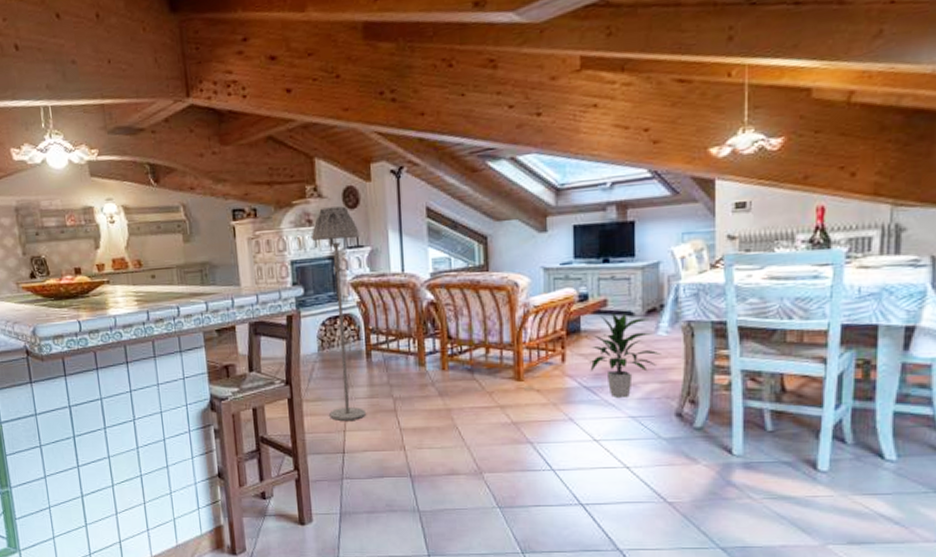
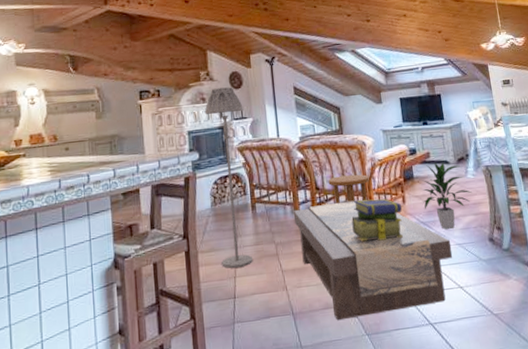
coffee table: none [417,354,622,489] -> present [293,200,453,321]
side table: none [464,322,519,358] -> present [328,174,370,205]
stack of books: none [491,354,559,405] -> present [351,199,403,241]

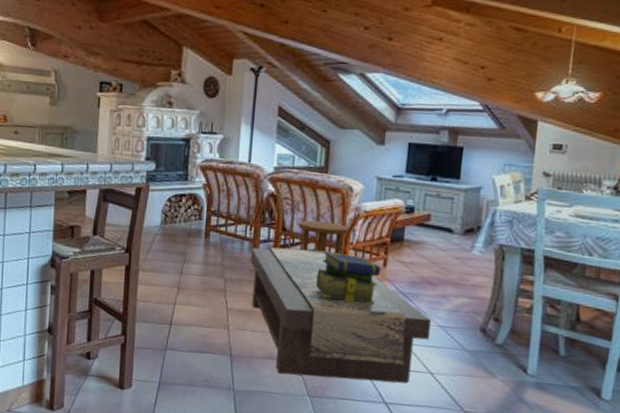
floor lamp: present [204,87,252,268] -> none [162,93,215,295]
indoor plant: present [422,162,472,229] -> none [408,227,474,307]

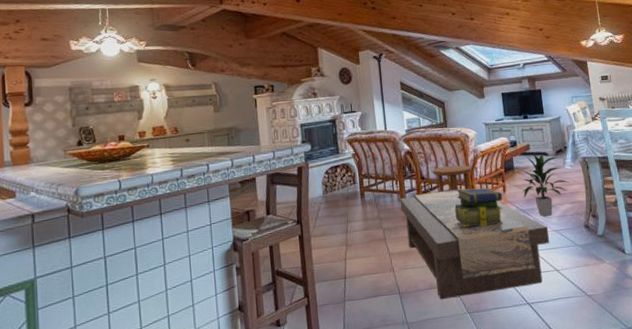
indoor plant: none [408,227,474,307] -> present [522,153,569,217]

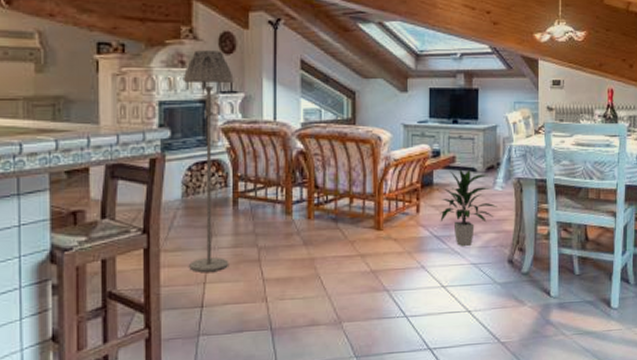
floor lamp: none [316,82,362,251] -> present [182,50,234,272]
coffee table: present [399,189,550,300] -> none [284,204,465,340]
side table: present [433,165,472,193] -> none [331,174,381,208]
stack of books: present [454,188,503,227] -> none [353,204,414,254]

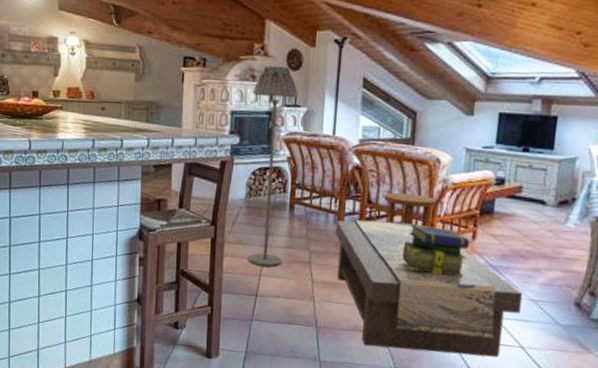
coffee table: none [284,204,465,340] -> present [335,220,523,358]
side table: none [331,174,381,208] -> present [384,192,436,228]
stack of books: none [353,204,414,254] -> present [402,223,469,276]
indoor plant: present [440,168,497,246] -> none [498,199,568,281]

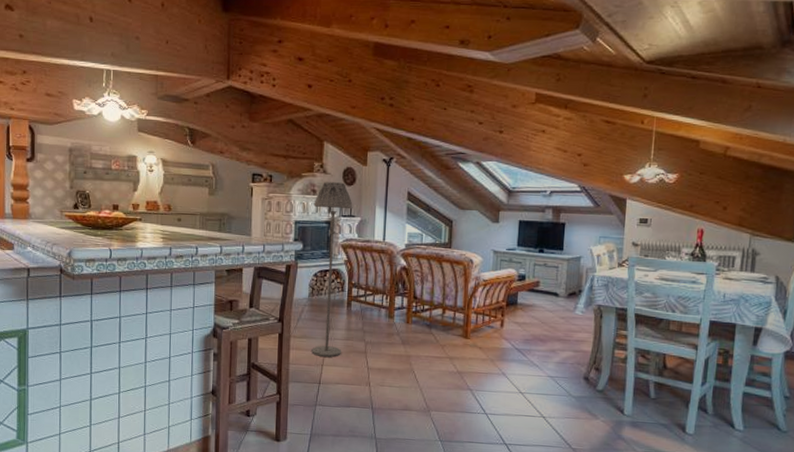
coffee table: present [335,220,523,358] -> none [386,313,543,427]
side table: present [384,192,436,228] -> none [427,289,470,318]
stack of books: present [402,223,469,276] -> none [444,315,498,359]

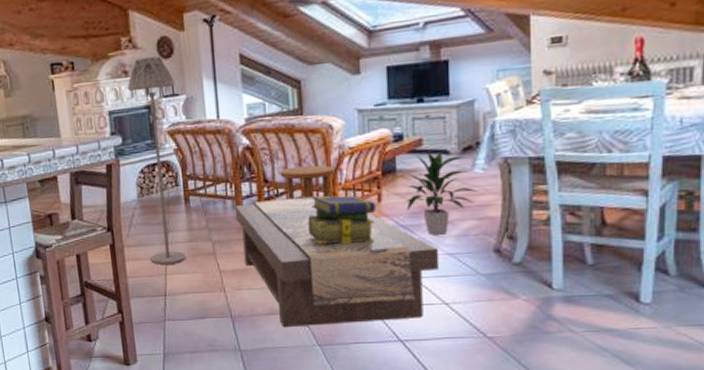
coffee table: none [386,313,543,427] -> present [234,196,440,328]
side table: none [427,289,470,318] -> present [280,165,335,201]
stack of books: none [444,315,498,359] -> present [308,195,375,245]
indoor plant: none [521,292,577,360] -> present [406,151,478,235]

